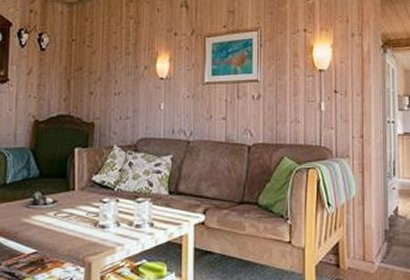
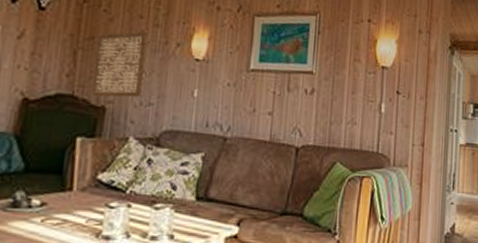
wall art: none [83,59,122,115] -> present [91,31,148,98]

